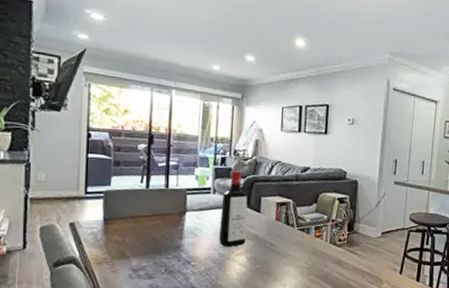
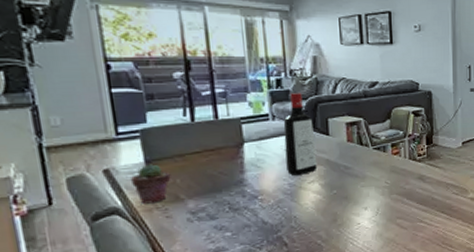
potted succulent: none [90,222,122,258] -> present [131,164,172,204]

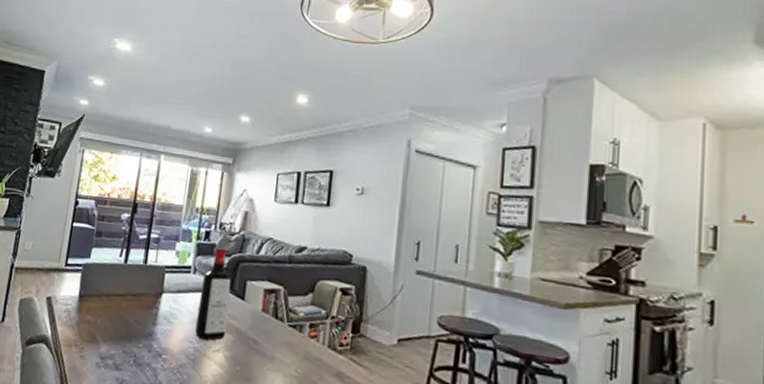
potted succulent: present [131,164,172,204] -> none [63,298,95,340]

